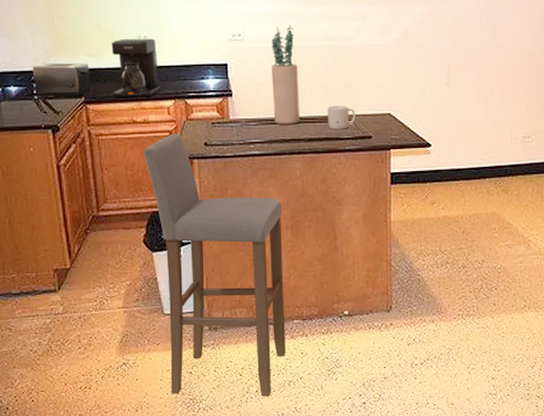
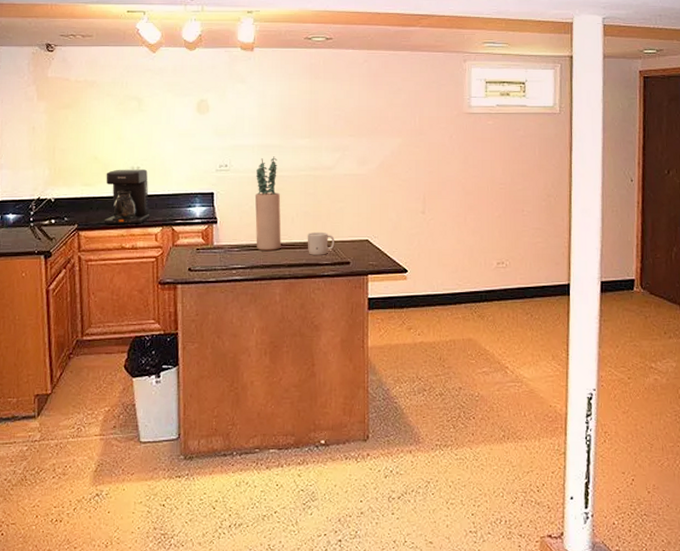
toaster: present [32,63,91,97] -> none [31,192,85,224]
bar stool: present [144,133,286,396] -> none [130,259,262,532]

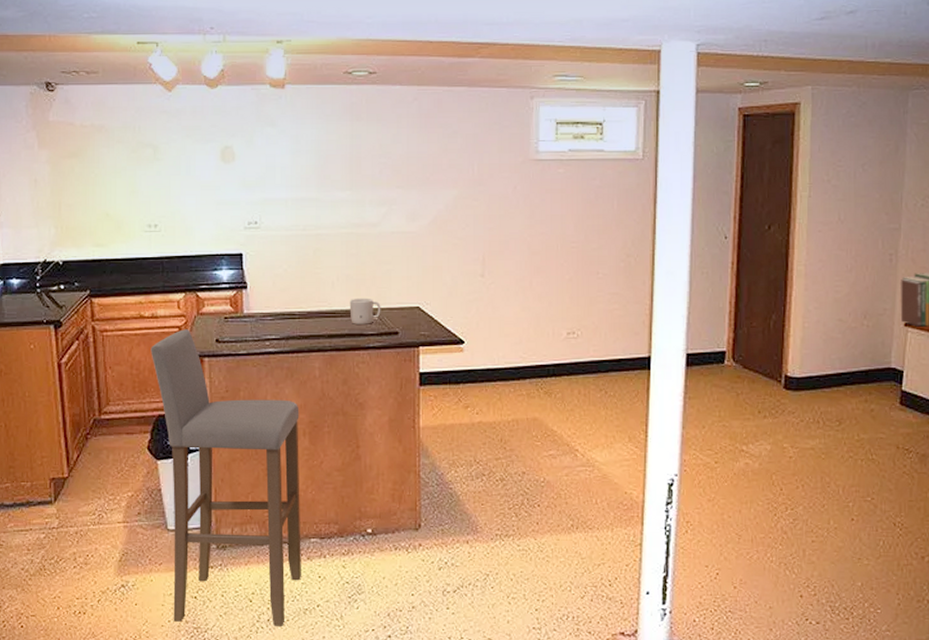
coffee maker: present [104,169,150,224] -> none [119,227,171,290]
bar stool: none [130,259,262,532] -> present [151,329,301,626]
vase: present [254,156,281,252] -> none [289,211,320,320]

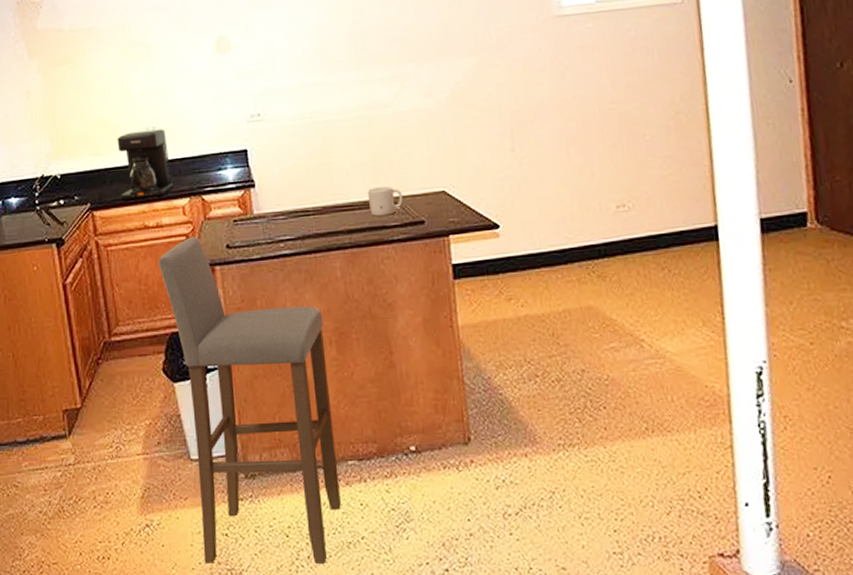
coffee maker: none [119,227,171,290] -> present [117,129,174,200]

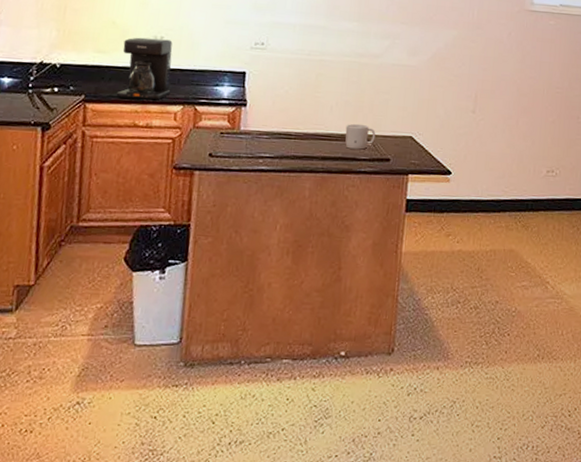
bar stool: present [158,236,341,564] -> none [128,141,286,450]

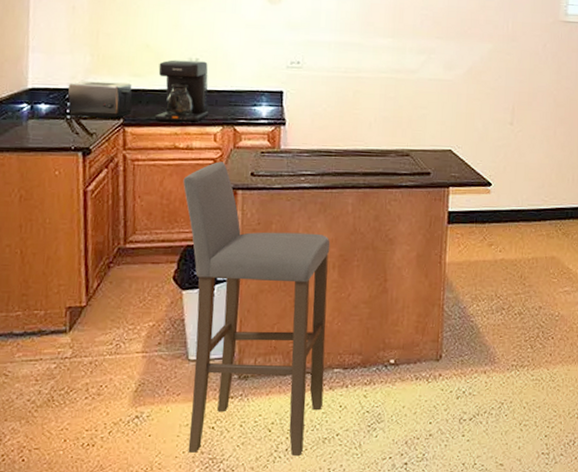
toaster: none [30,56,96,94] -> present [68,81,133,119]
bar stool: none [128,141,286,450] -> present [183,161,330,456]
mug: present [345,123,376,150] -> none [385,139,415,164]

